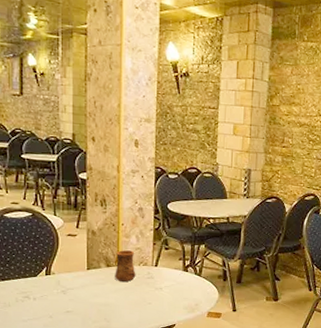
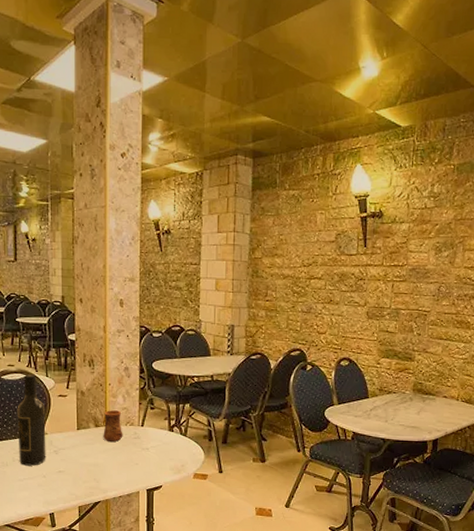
wine bottle: none [21,212,53,306] -> present [17,374,46,466]

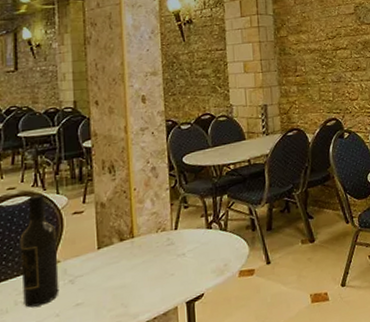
cup: present [103,410,123,442] -> none [130,217,154,256]

